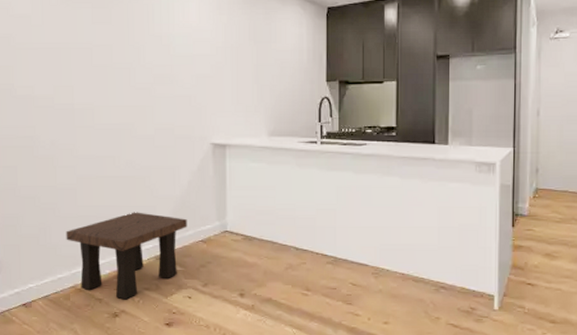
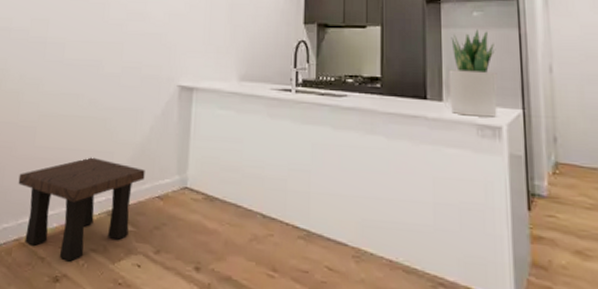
planter: none [454,81,495,156] -> present [449,29,498,117]

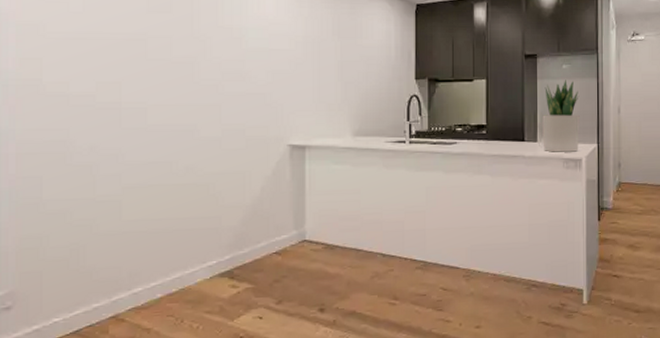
side table: present [18,157,145,262] -> none [106,224,259,328]

